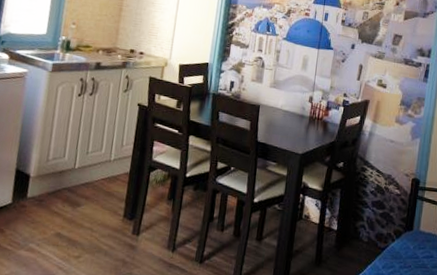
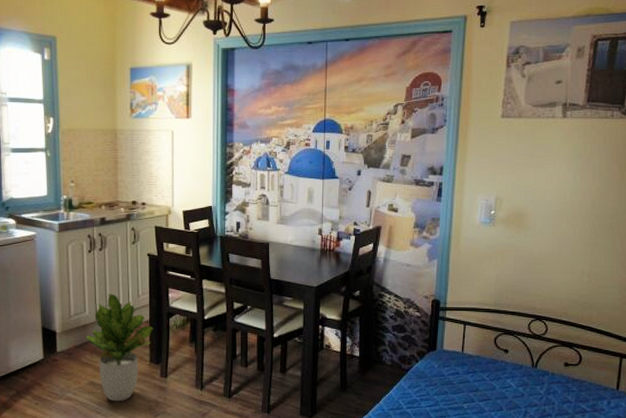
potted plant: none [60,140,133,258] -> present [86,293,154,402]

